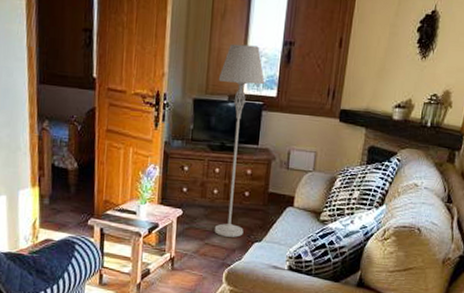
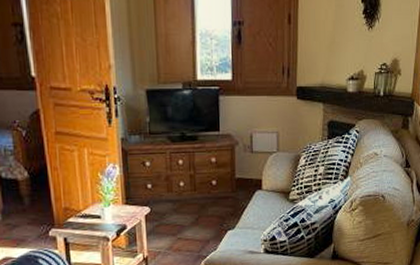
floor lamp: present [214,44,265,237] -> none [169,28,219,229]

